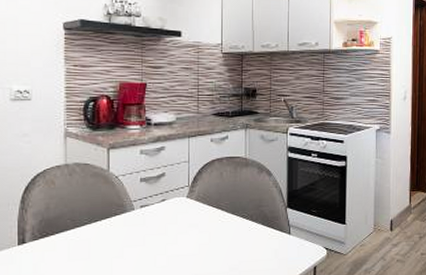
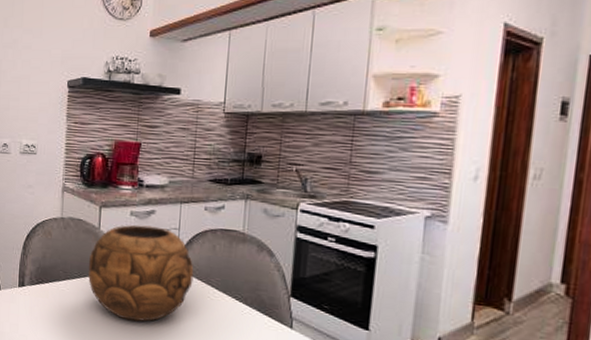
decorative bowl: none [99,162,205,257] -> present [88,225,194,322]

